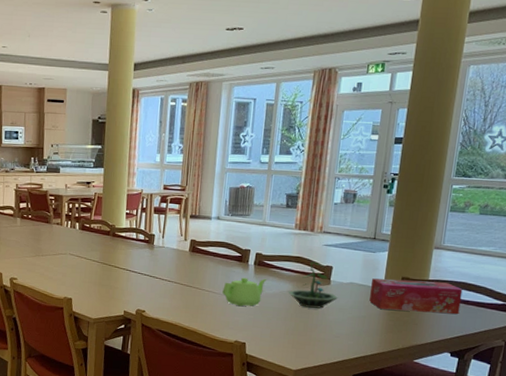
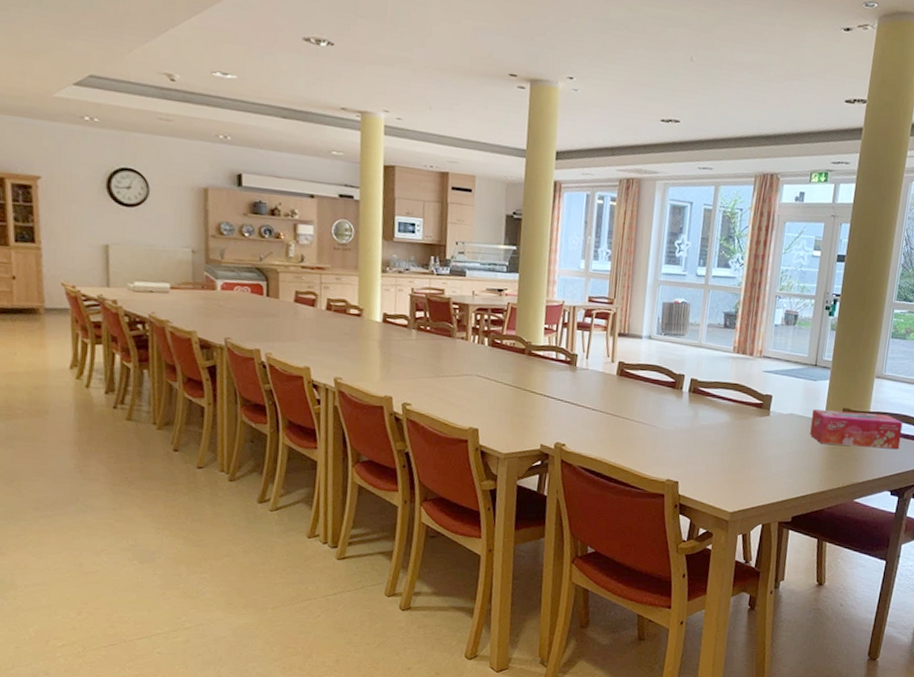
teapot: present [222,277,267,307] -> none [653,406,703,440]
terrarium: present [288,261,338,309] -> none [724,389,777,443]

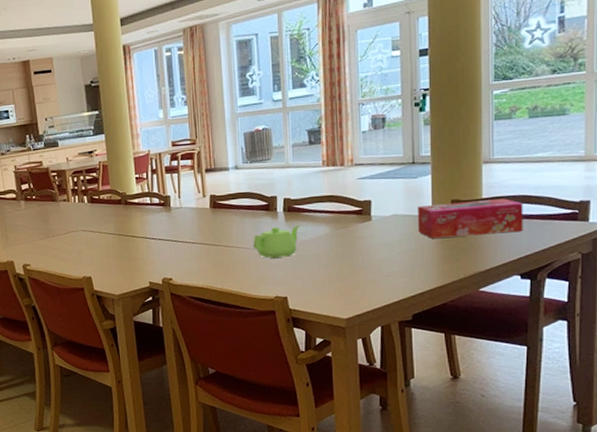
teapot: none [653,406,703,440] -> present [253,224,300,259]

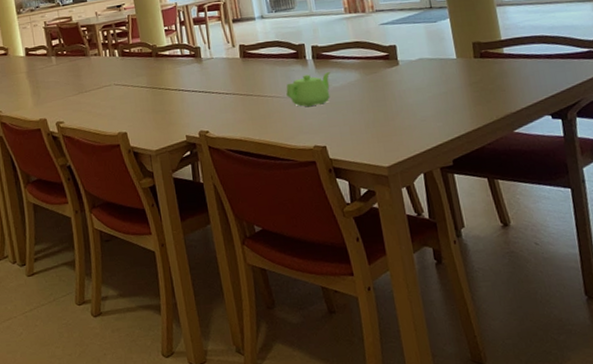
tissue box: present [417,198,523,238] -> none [441,39,546,81]

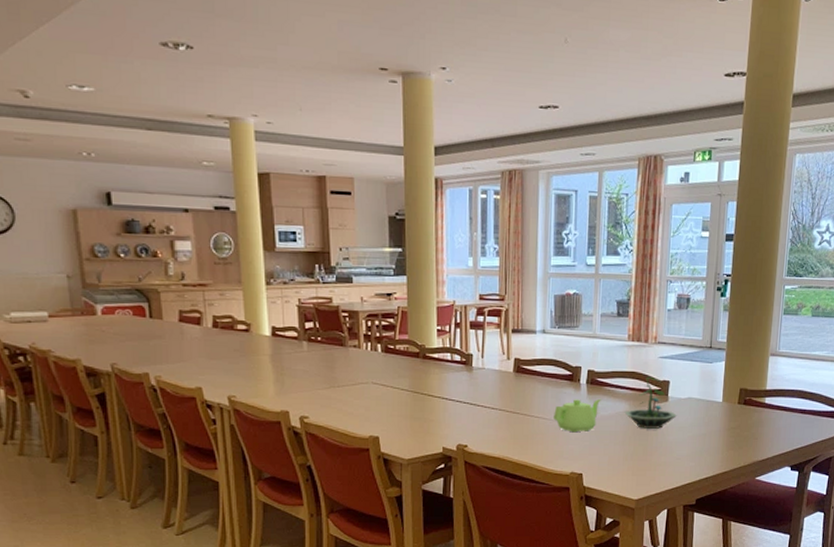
terrarium: none [356,43,411,95] -> present [624,376,677,429]

